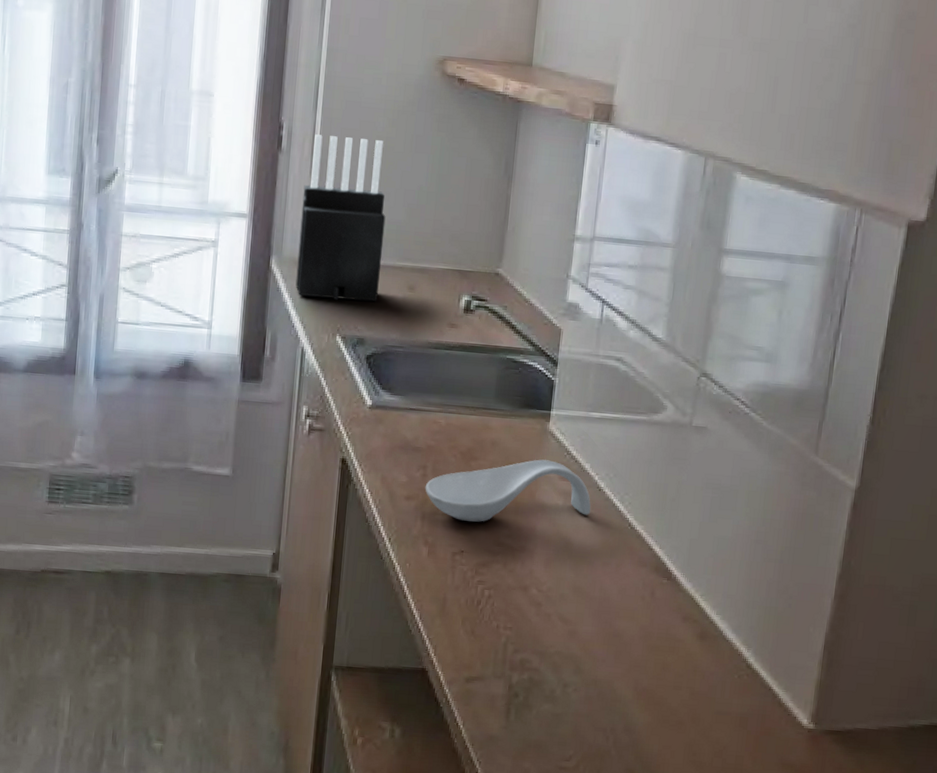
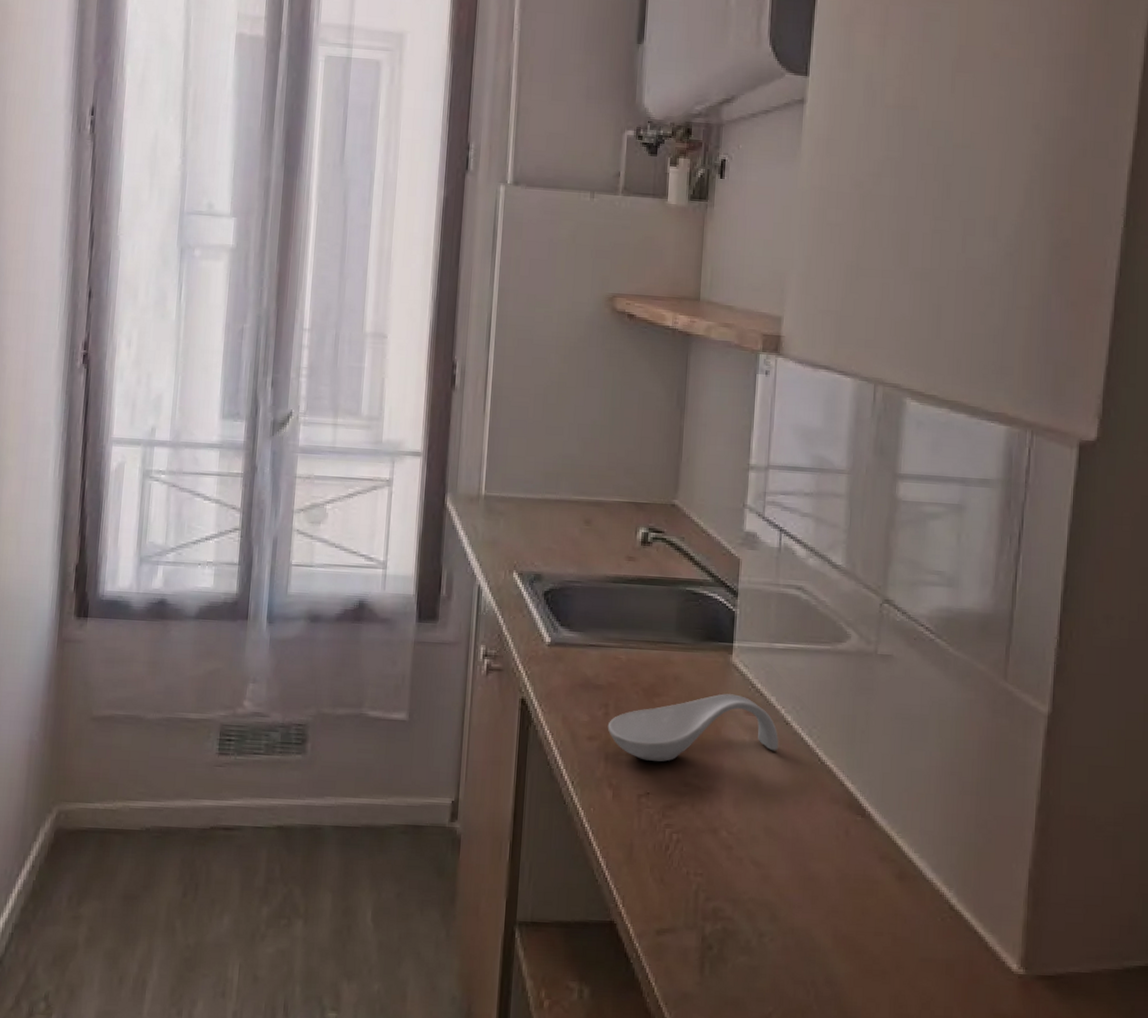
knife block: present [295,134,386,302] -> none [471,372,560,537]

